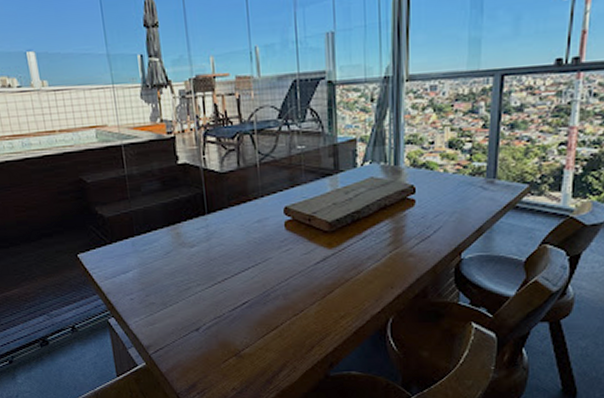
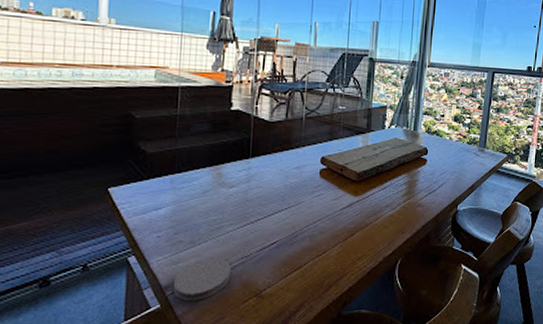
coaster: none [153,318,207,360] -> present [173,258,231,302]

